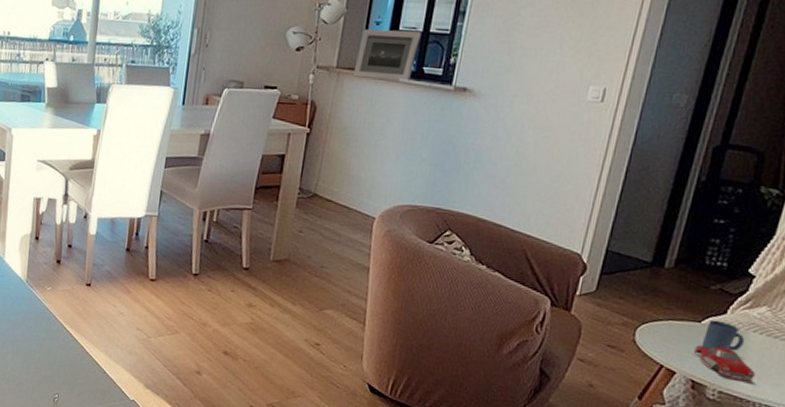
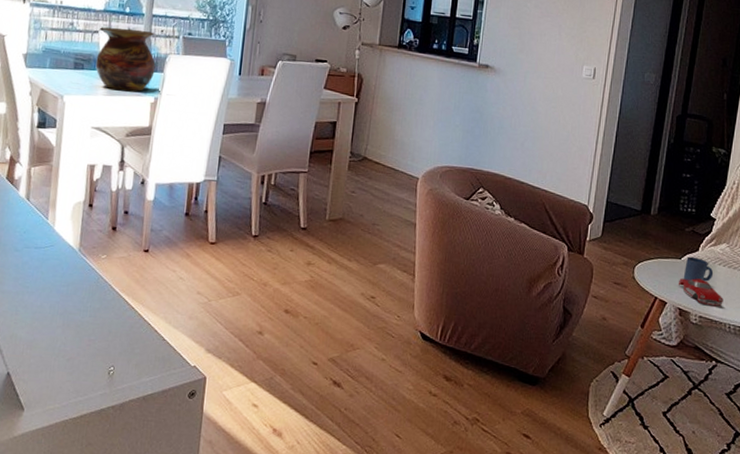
vase: none [41,57,99,123] -> present [95,27,156,91]
picture frame: present [353,29,421,82] -> none [394,12,449,59]

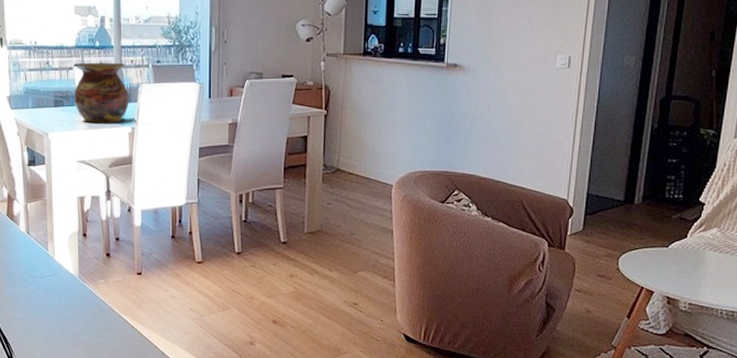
toy car: present [678,278,723,307] -> none [665,265,715,293]
mug: present [683,256,714,282] -> none [670,244,704,268]

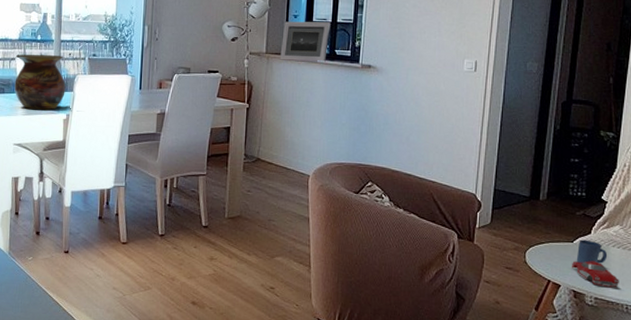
picture frame: none [359,18,413,63] -> present [280,21,331,63]
toy car: none [665,265,715,293] -> present [571,261,619,288]
mug: none [670,244,704,268] -> present [576,239,608,264]

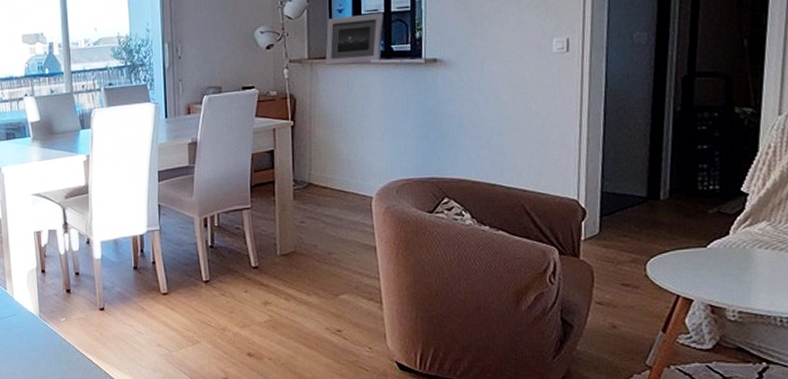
vase: present [14,54,66,110] -> none [24,89,82,154]
toy car: present [571,261,619,288] -> none [705,267,770,298]
mug: present [576,239,608,264] -> none [711,242,753,271]

